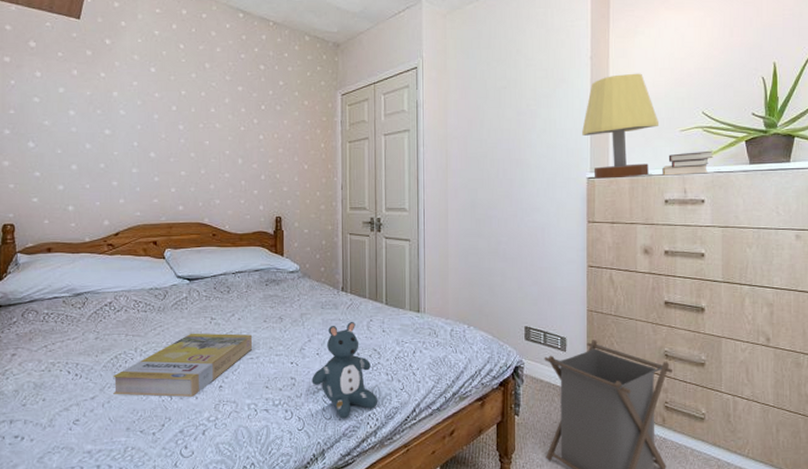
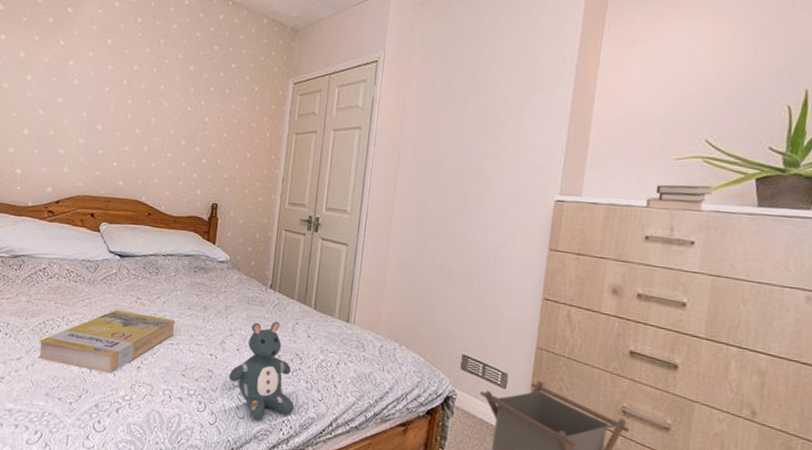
table lamp: present [582,73,658,179] -> none [555,88,650,206]

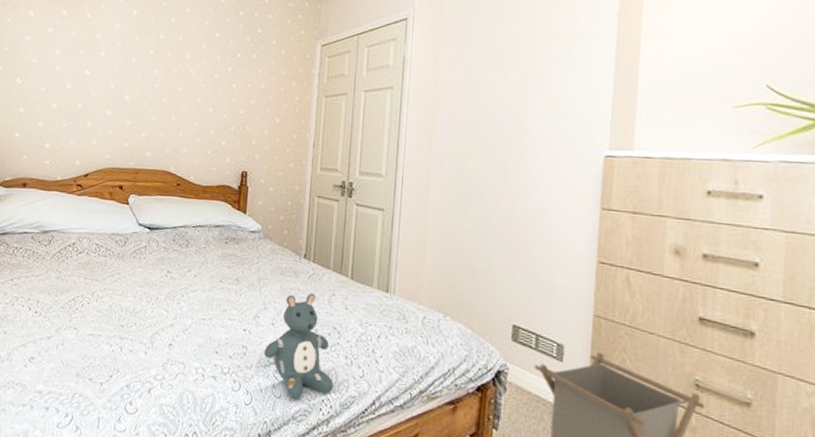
book: present [38,309,176,373] -> none [68,284,207,351]
books: present [646,184,713,211] -> none [705,133,779,162]

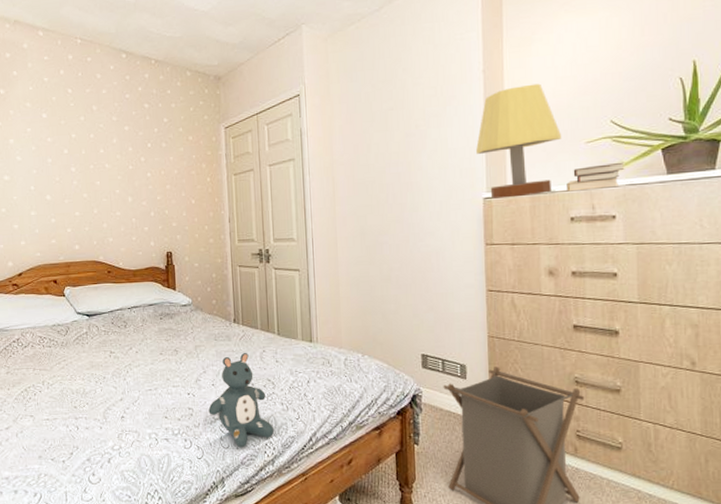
table lamp: none [601,34,704,160] -> present [476,83,561,199]
books: none [705,133,779,162] -> present [566,162,625,192]

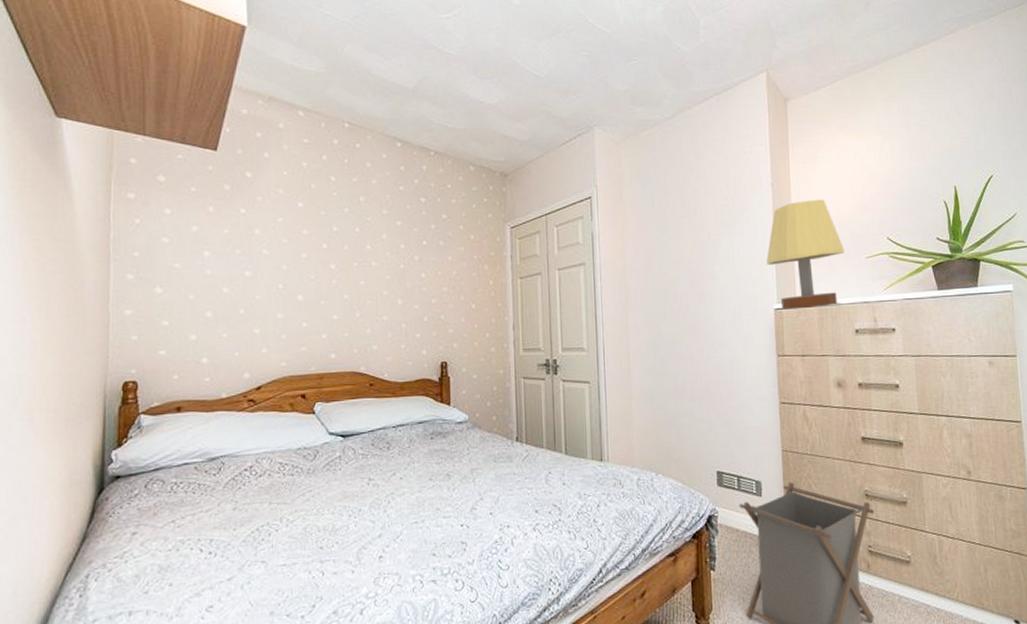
stuffed animal: present [208,352,275,448] -> none [485,474,560,586]
books: present [566,162,625,192] -> none [850,277,902,304]

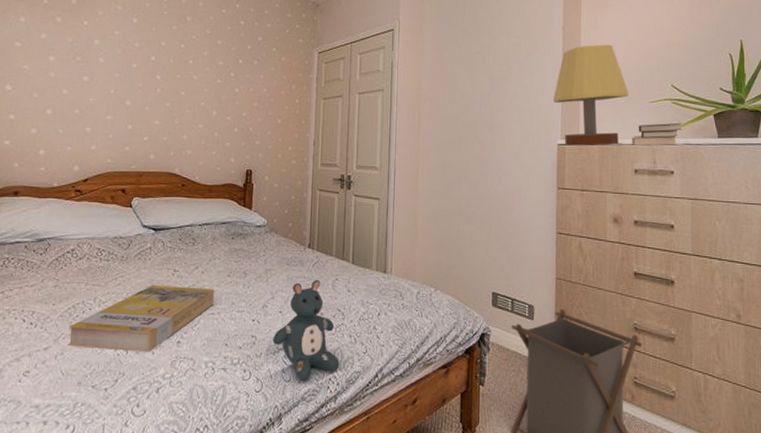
book: none [254,495,417,574] -> present [68,284,215,352]
stuffed animal: none [485,474,560,586] -> present [272,279,340,382]
books: none [850,277,902,304] -> present [632,122,683,146]

